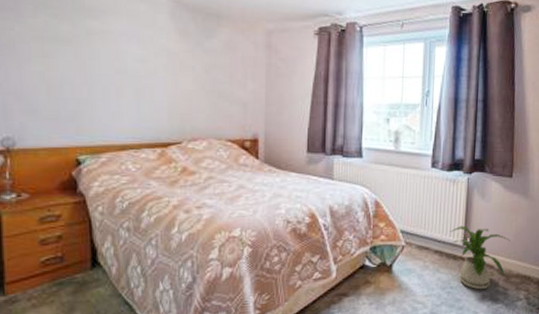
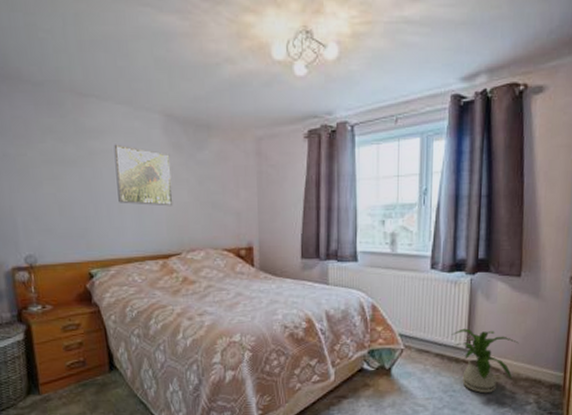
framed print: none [115,25,177,93] -> present [114,144,173,207]

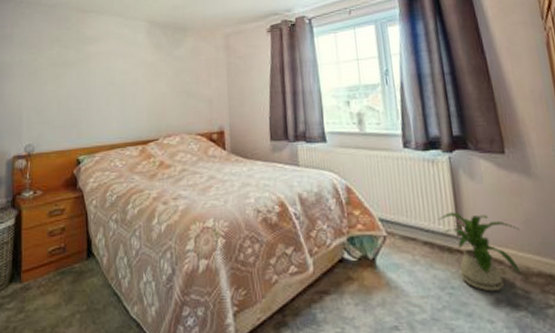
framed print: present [114,144,173,207] -> none [106,47,153,97]

